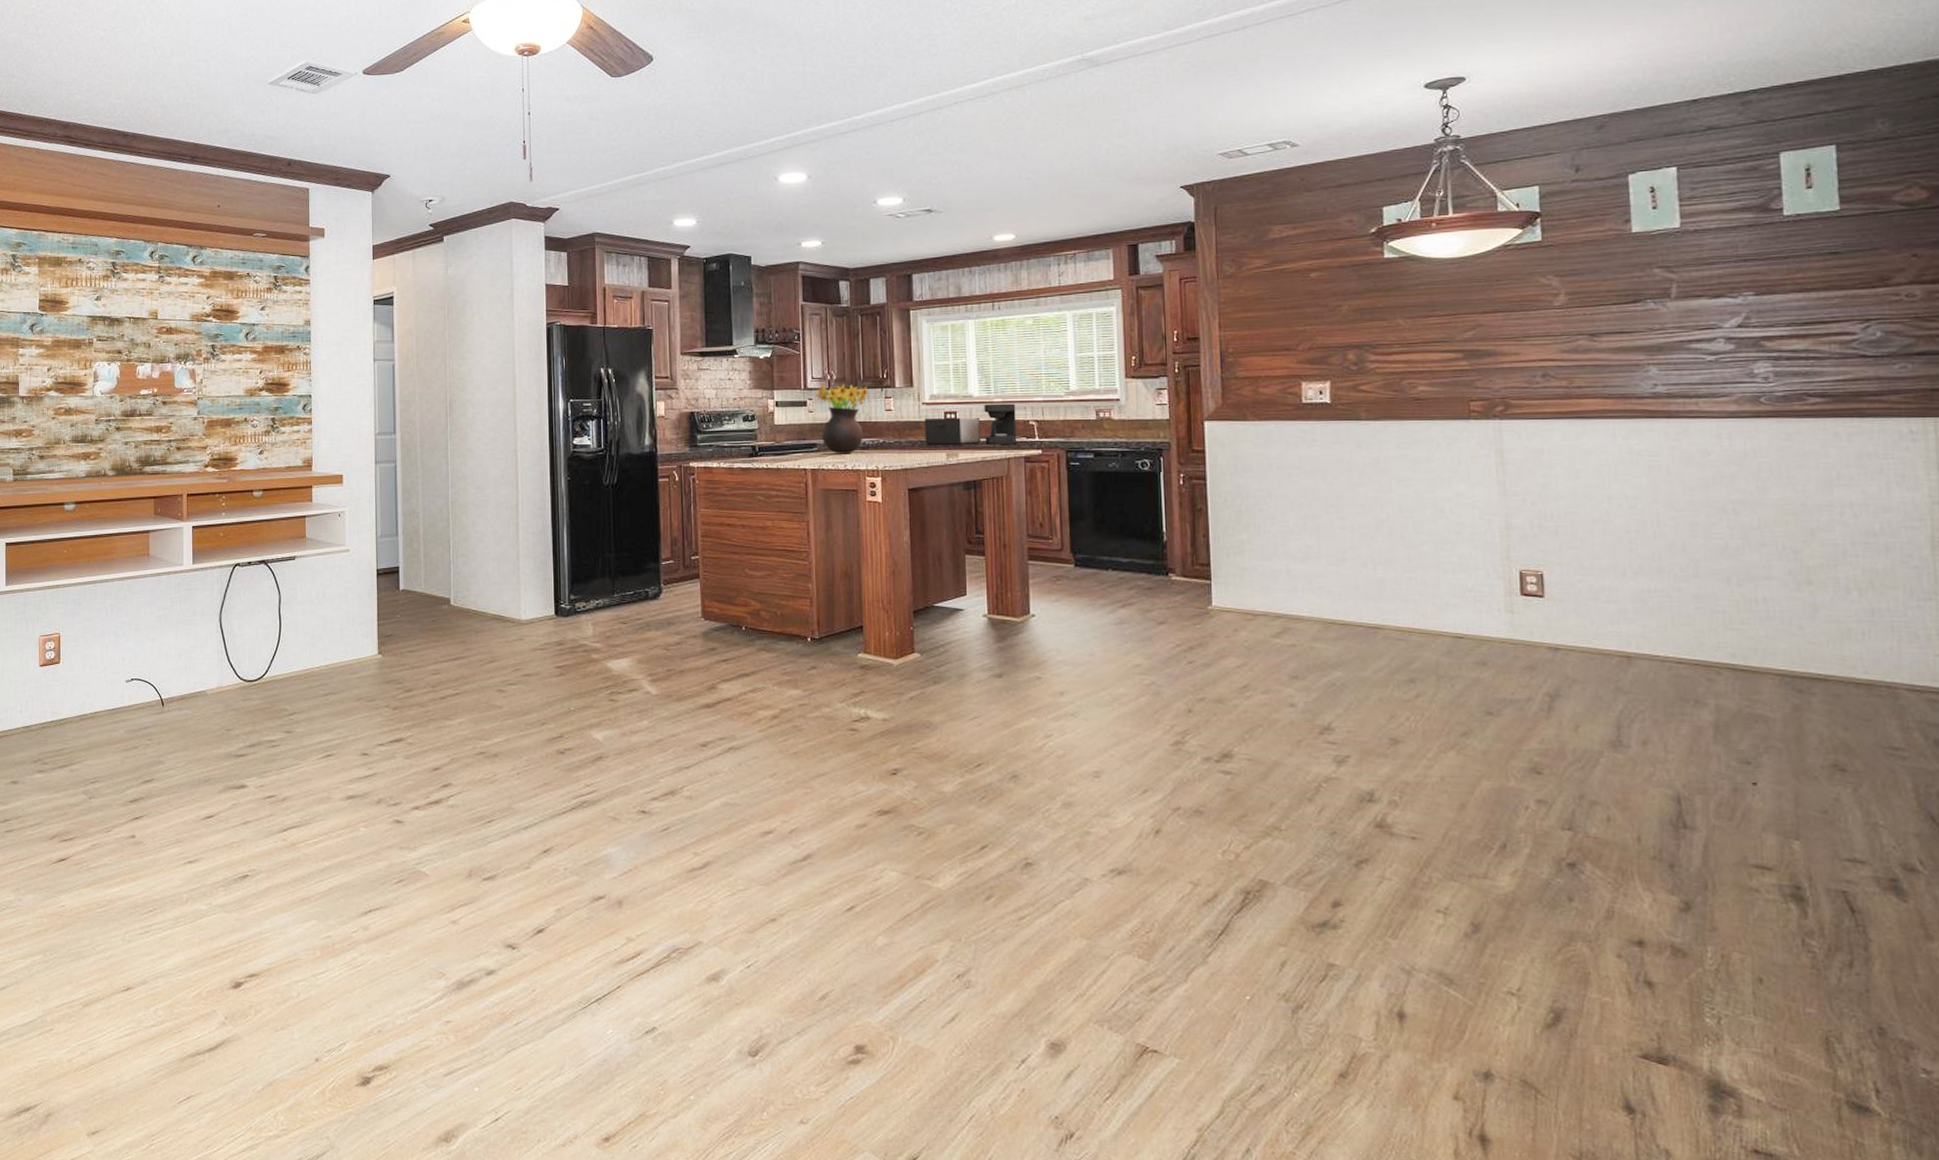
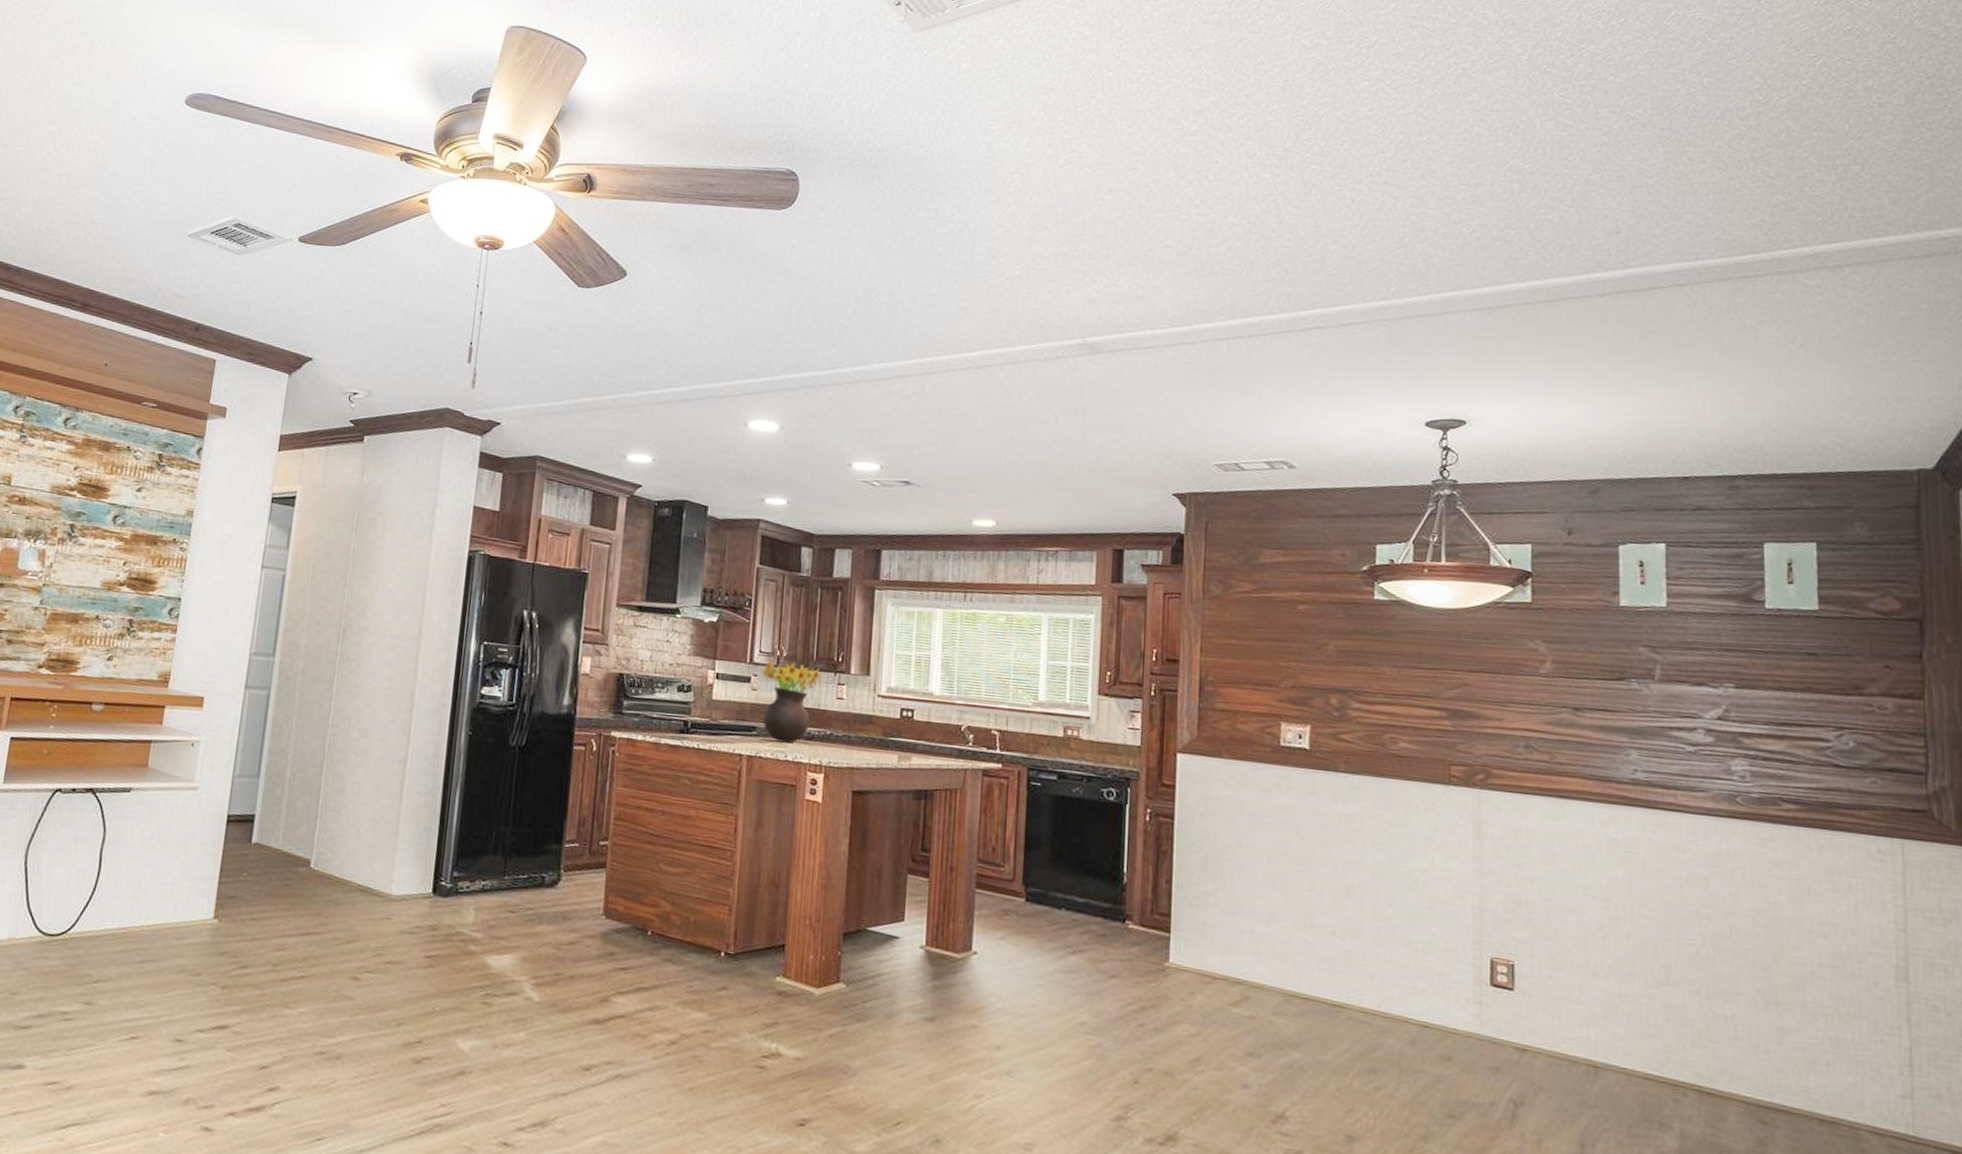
toaster: present [924,417,981,447] -> none [876,712,939,751]
coffee maker: present [984,403,1017,446] -> none [942,705,979,755]

